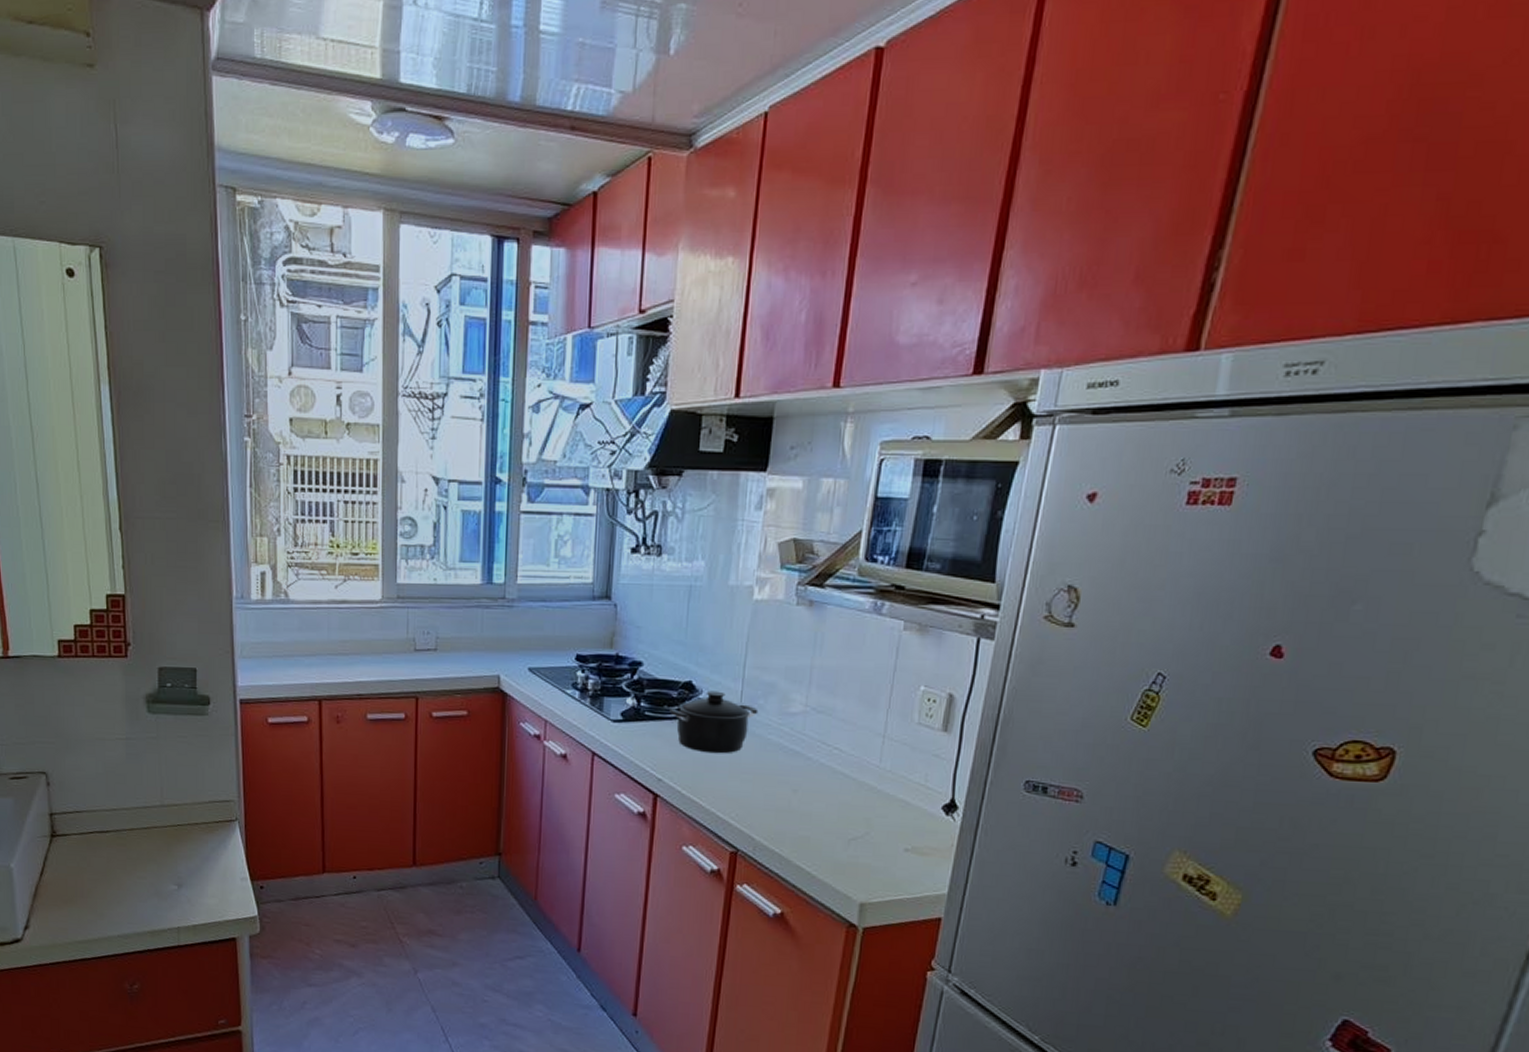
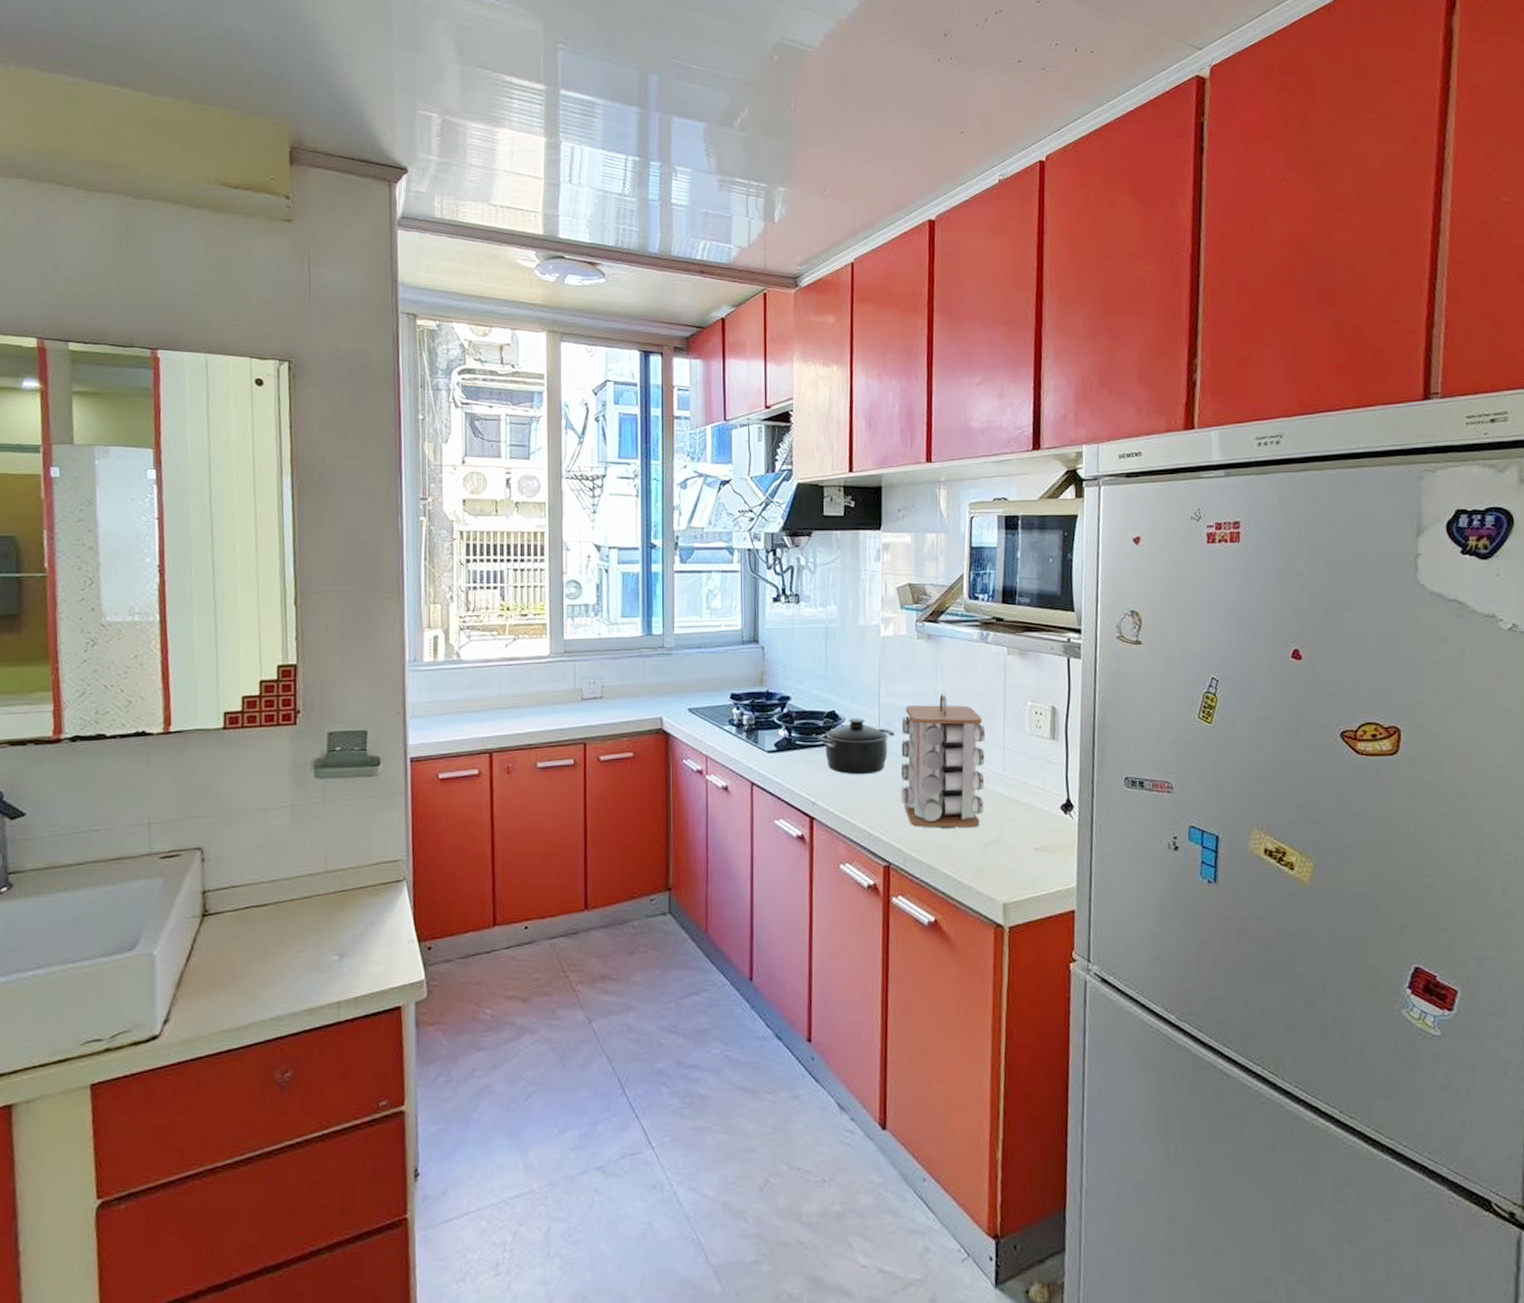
spice rack: none [757,669,864,820] -> present [900,692,985,828]

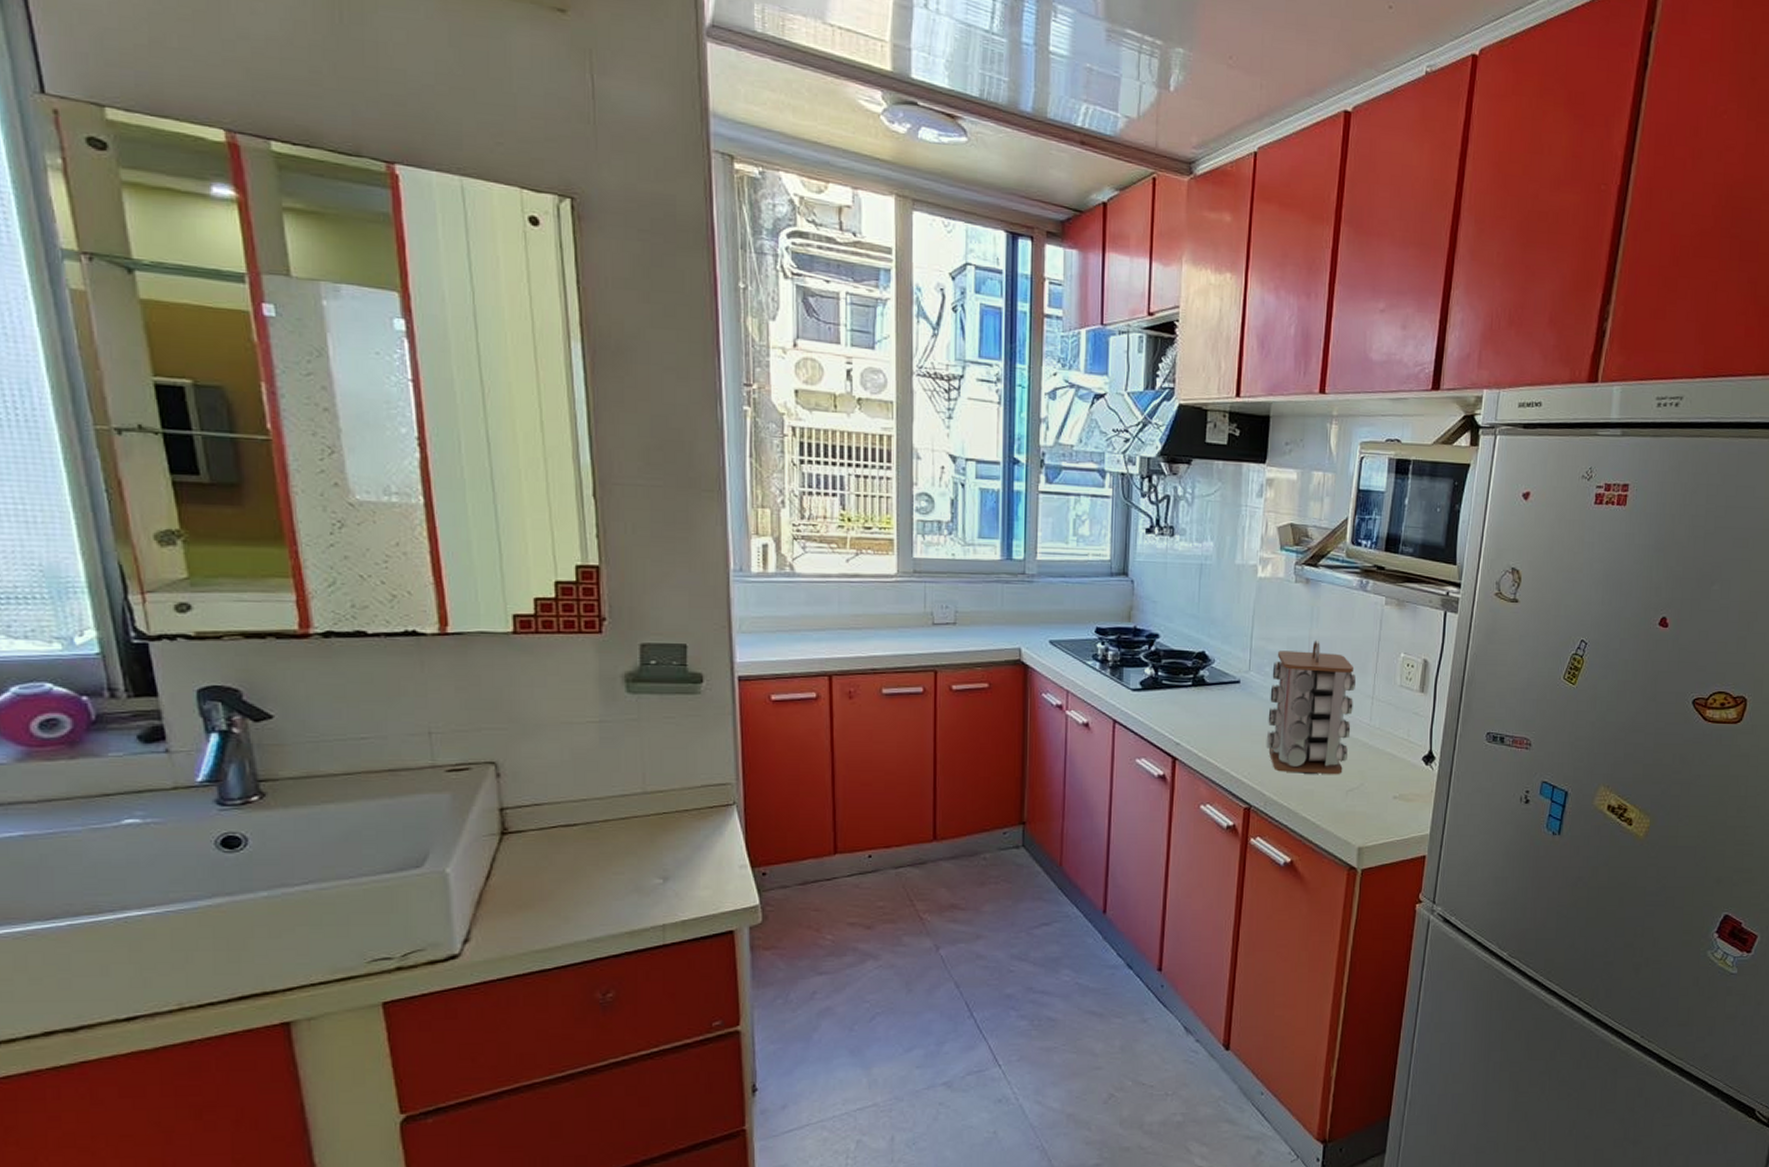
saucepan: present [818,718,895,775] -> none [1185,660,1265,718]

